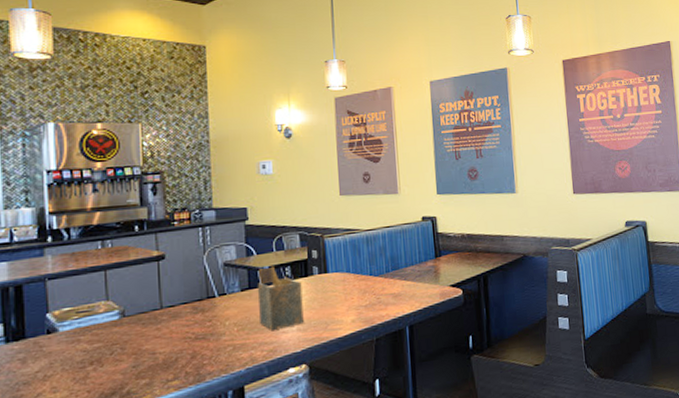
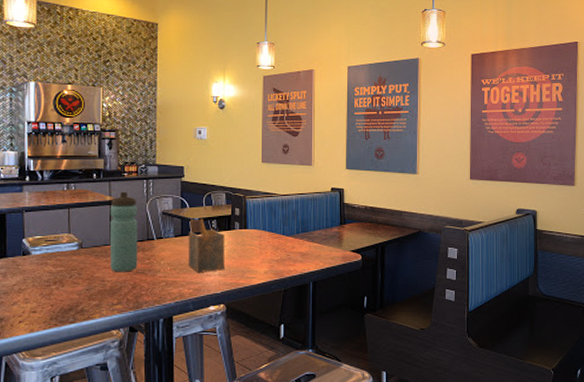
water bottle: none [158,243,197,342] -> present [109,191,138,272]

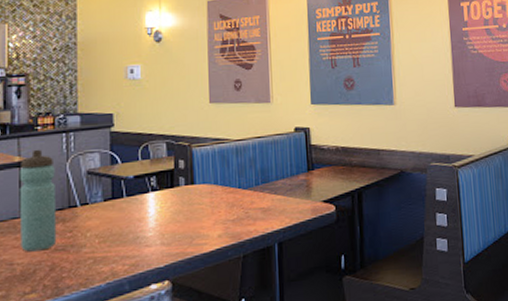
napkin holder: present [188,218,225,272] -> none [120,176,168,243]

